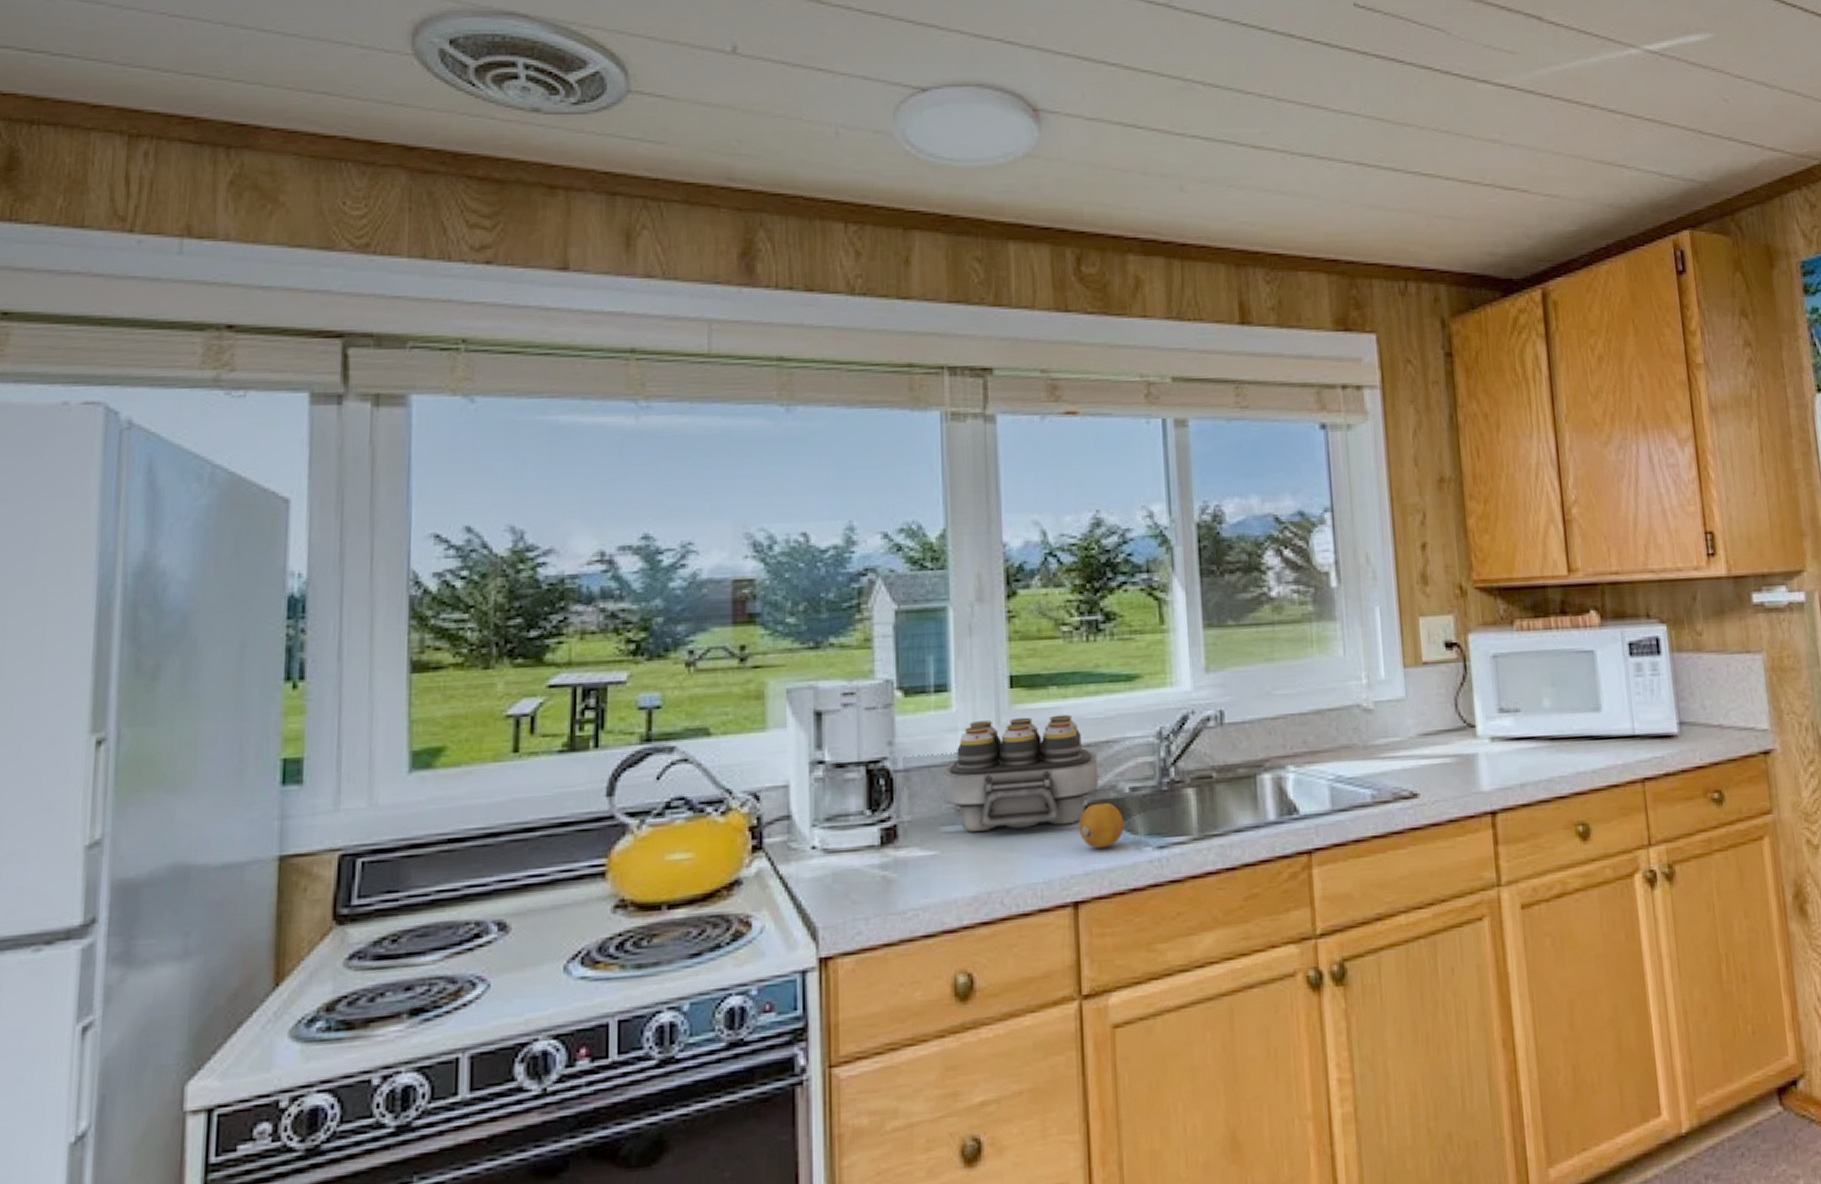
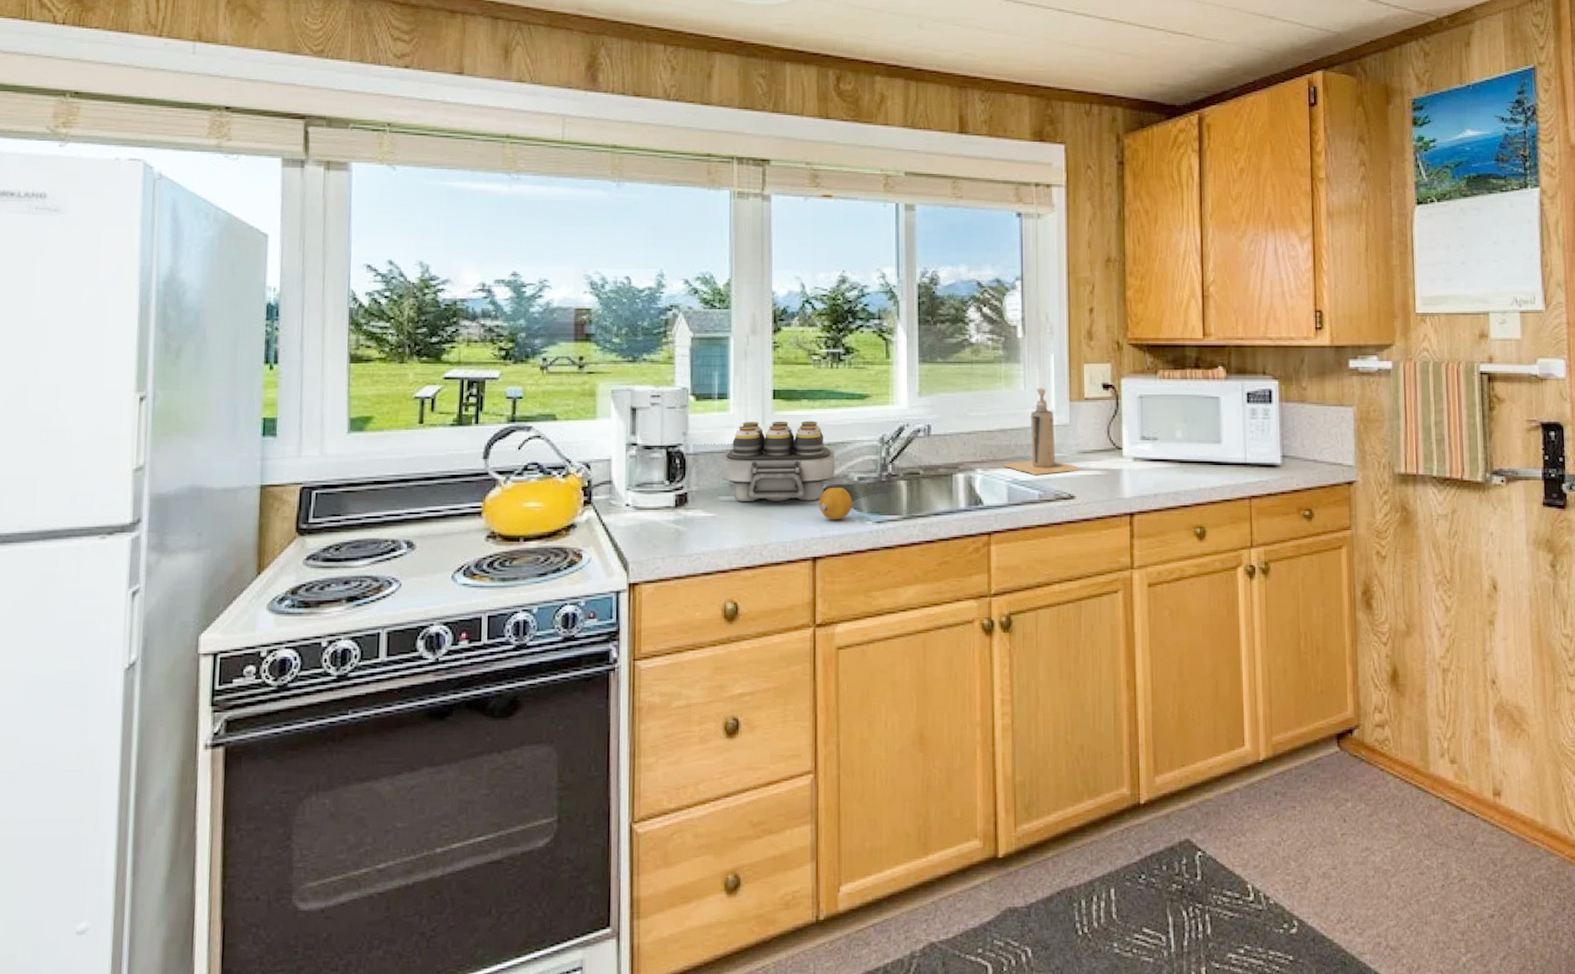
soap dispenser: none [1321,652,1421,770] -> present [1002,388,1078,476]

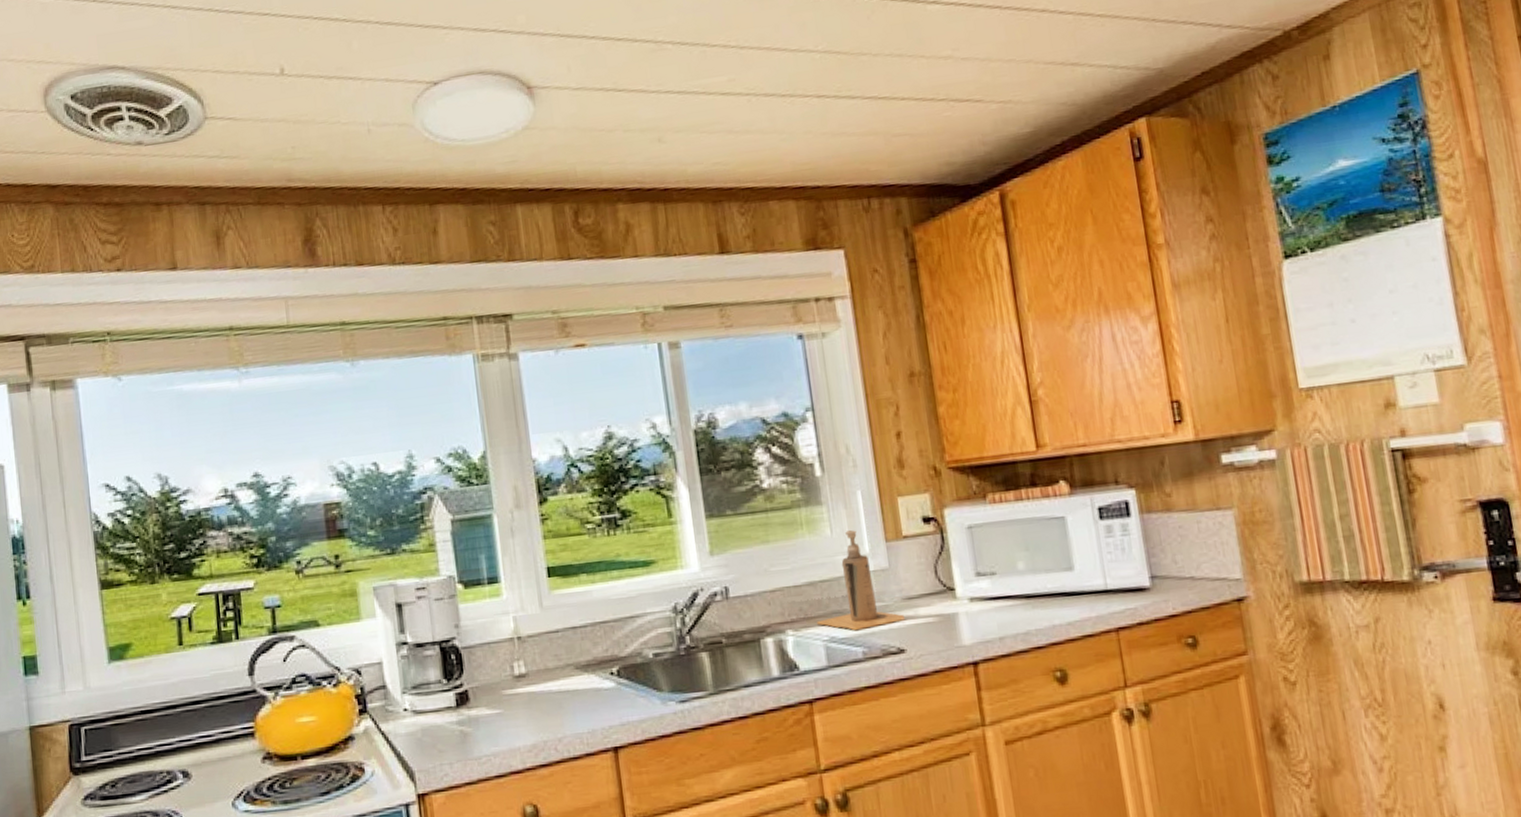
spice rack: present [722,421,835,502] -> none [501,596,627,694]
fruit: present [819,487,852,520] -> none [612,666,651,704]

